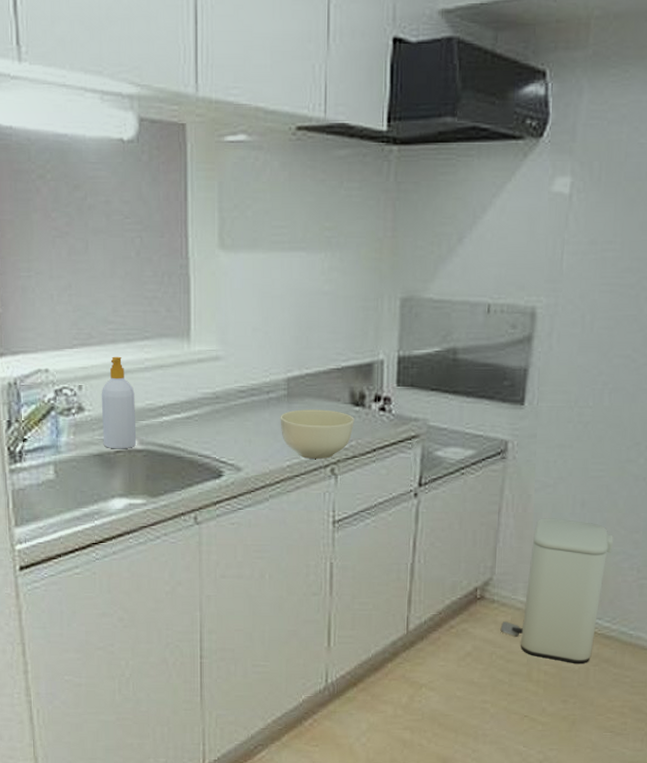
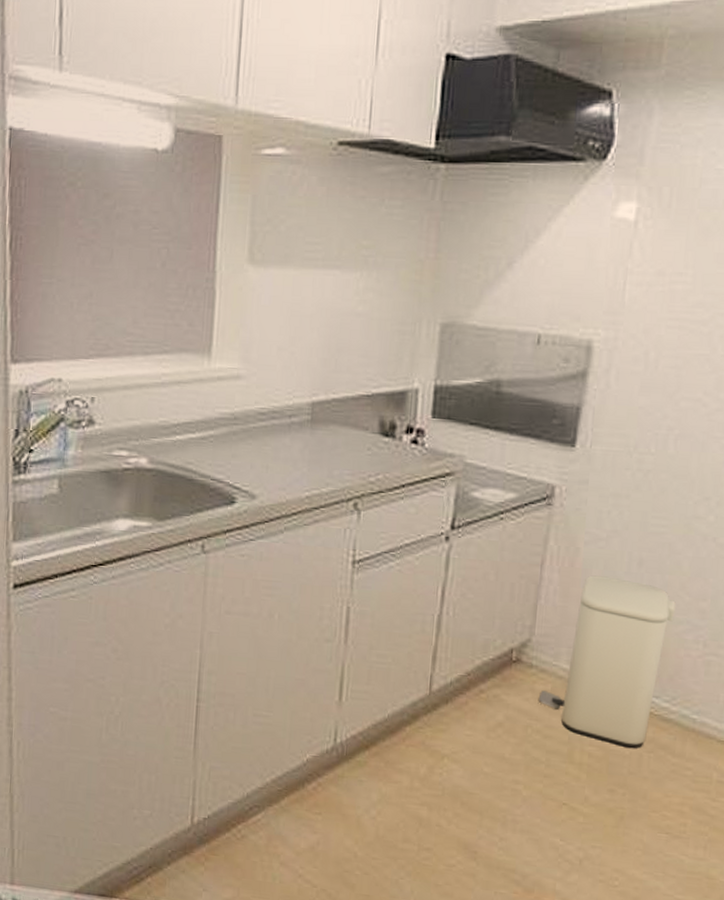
soap bottle: present [101,356,136,449] -> none [111,369,149,467]
bowl: present [280,409,354,460] -> none [301,436,383,493]

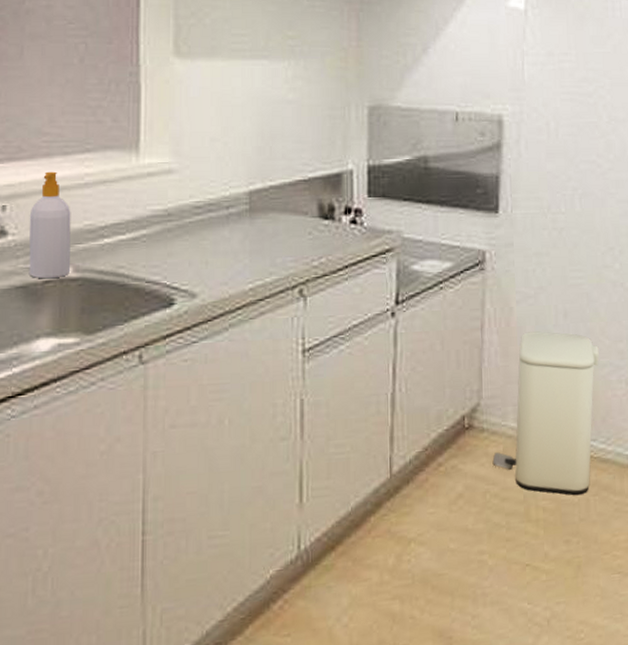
soap bottle: none [111,369,149,467] -> present [28,171,71,279]

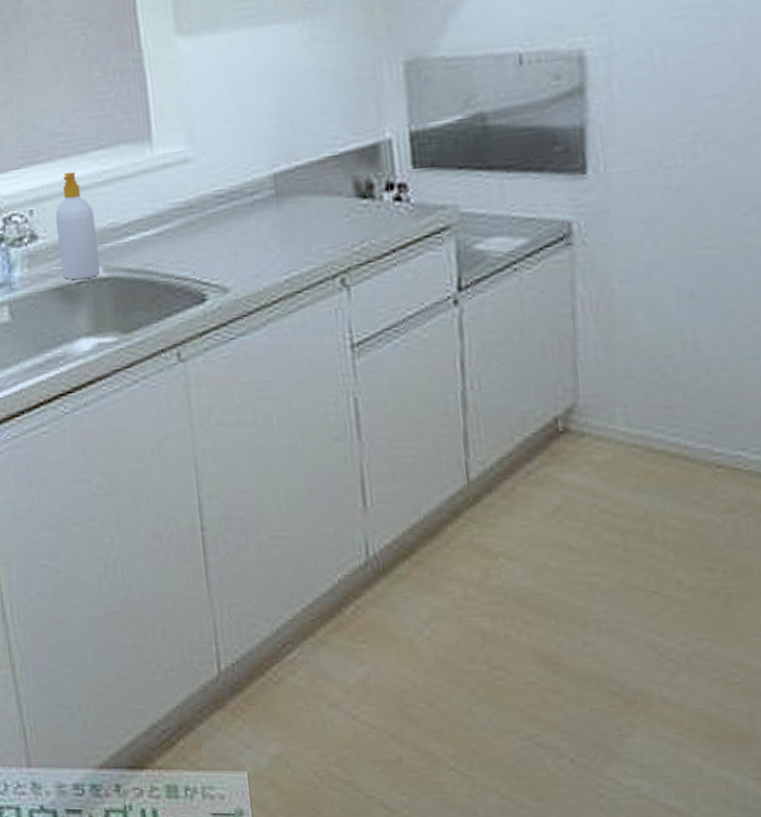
pedal bin: present [492,331,599,495] -> none [598,316,746,514]

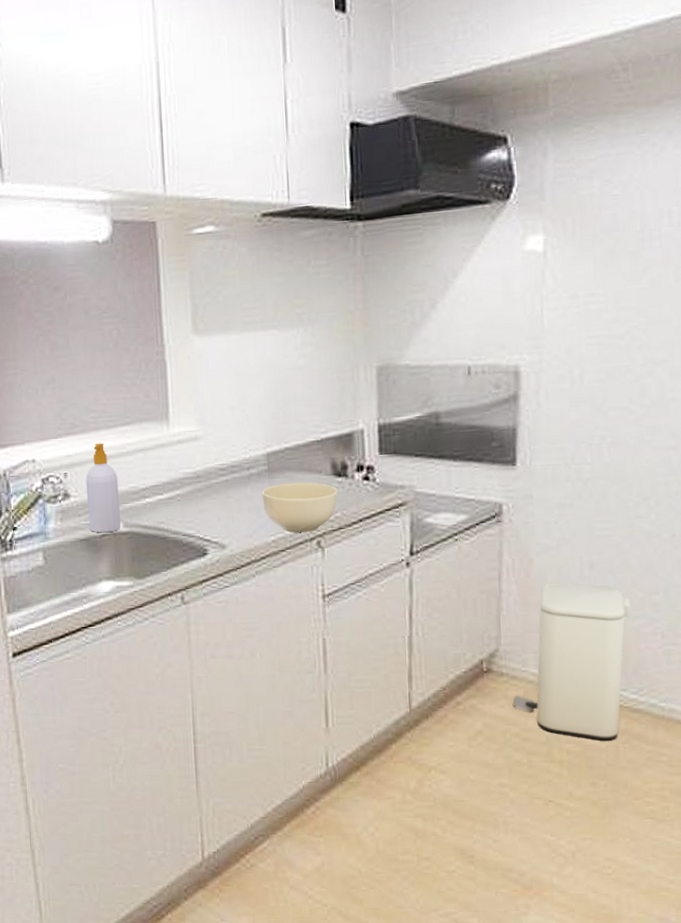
bowl: none [269,206,364,270] -> present [262,482,338,533]
pedal bin: none [598,316,746,514] -> present [512,582,631,741]

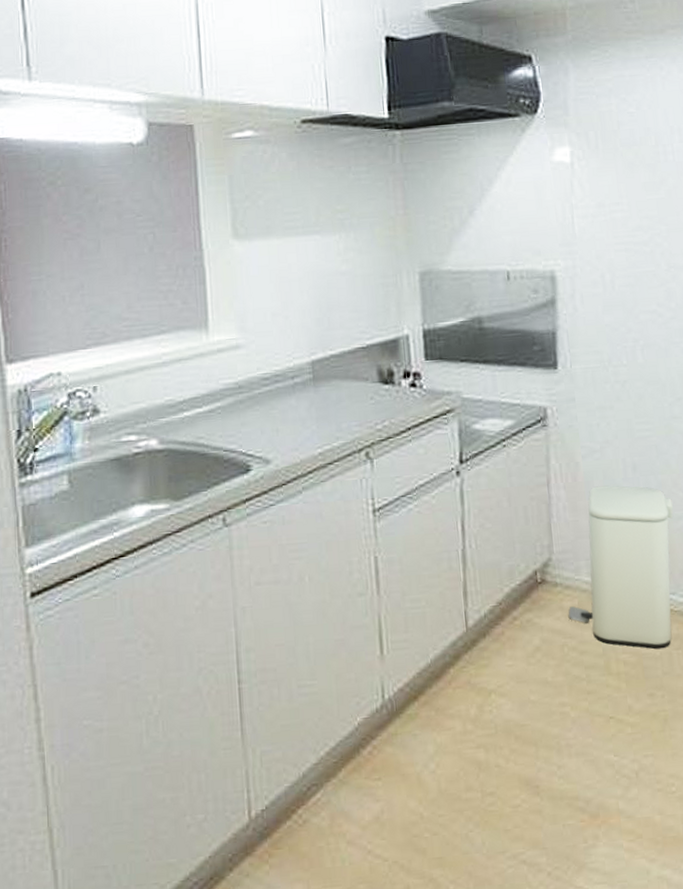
soap bottle: present [85,443,121,533] -> none [117,353,156,452]
bowl: present [262,482,338,533] -> none [307,390,385,445]

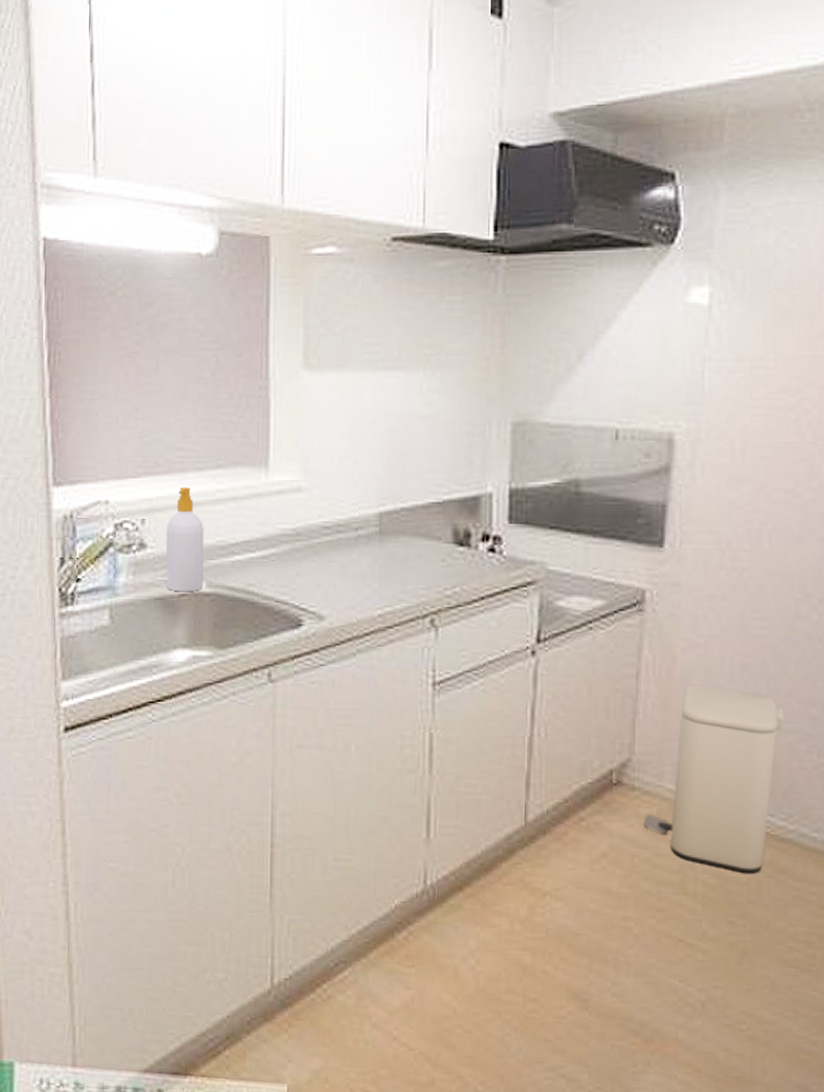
soap bottle: none [117,353,156,452] -> present [165,487,204,593]

